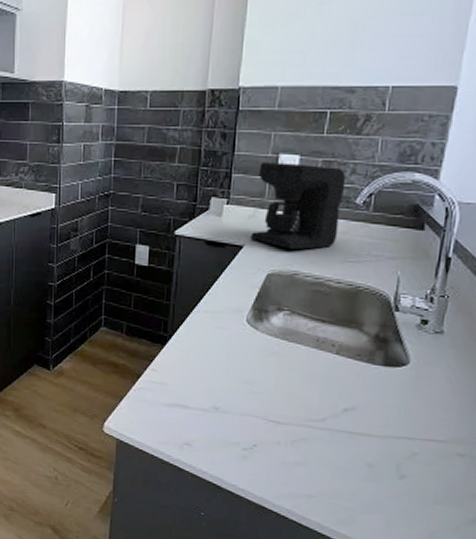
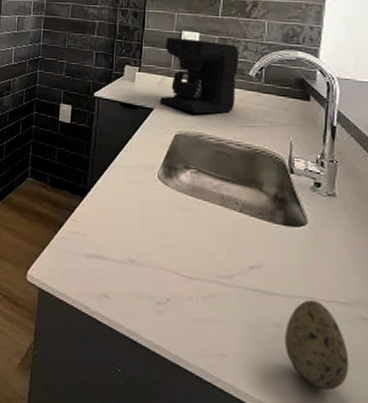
decorative egg: none [375,439,442,524] -> present [284,300,349,391]

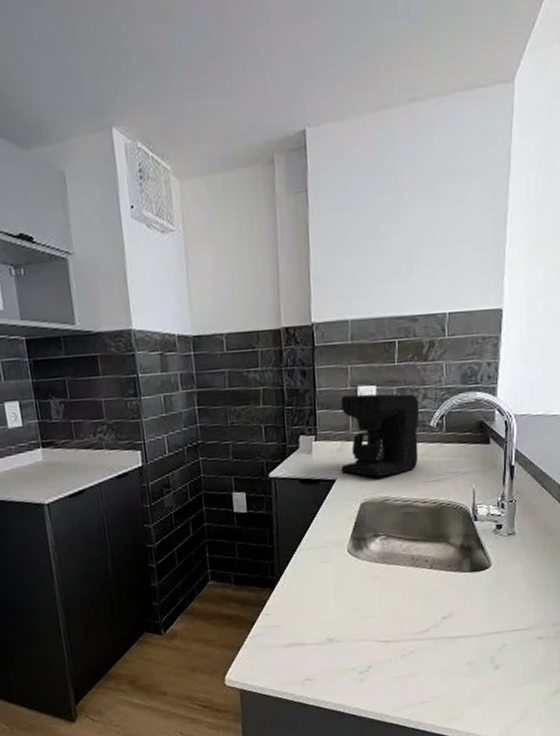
decorative egg: present [284,300,349,391] -> none [475,633,529,706]

